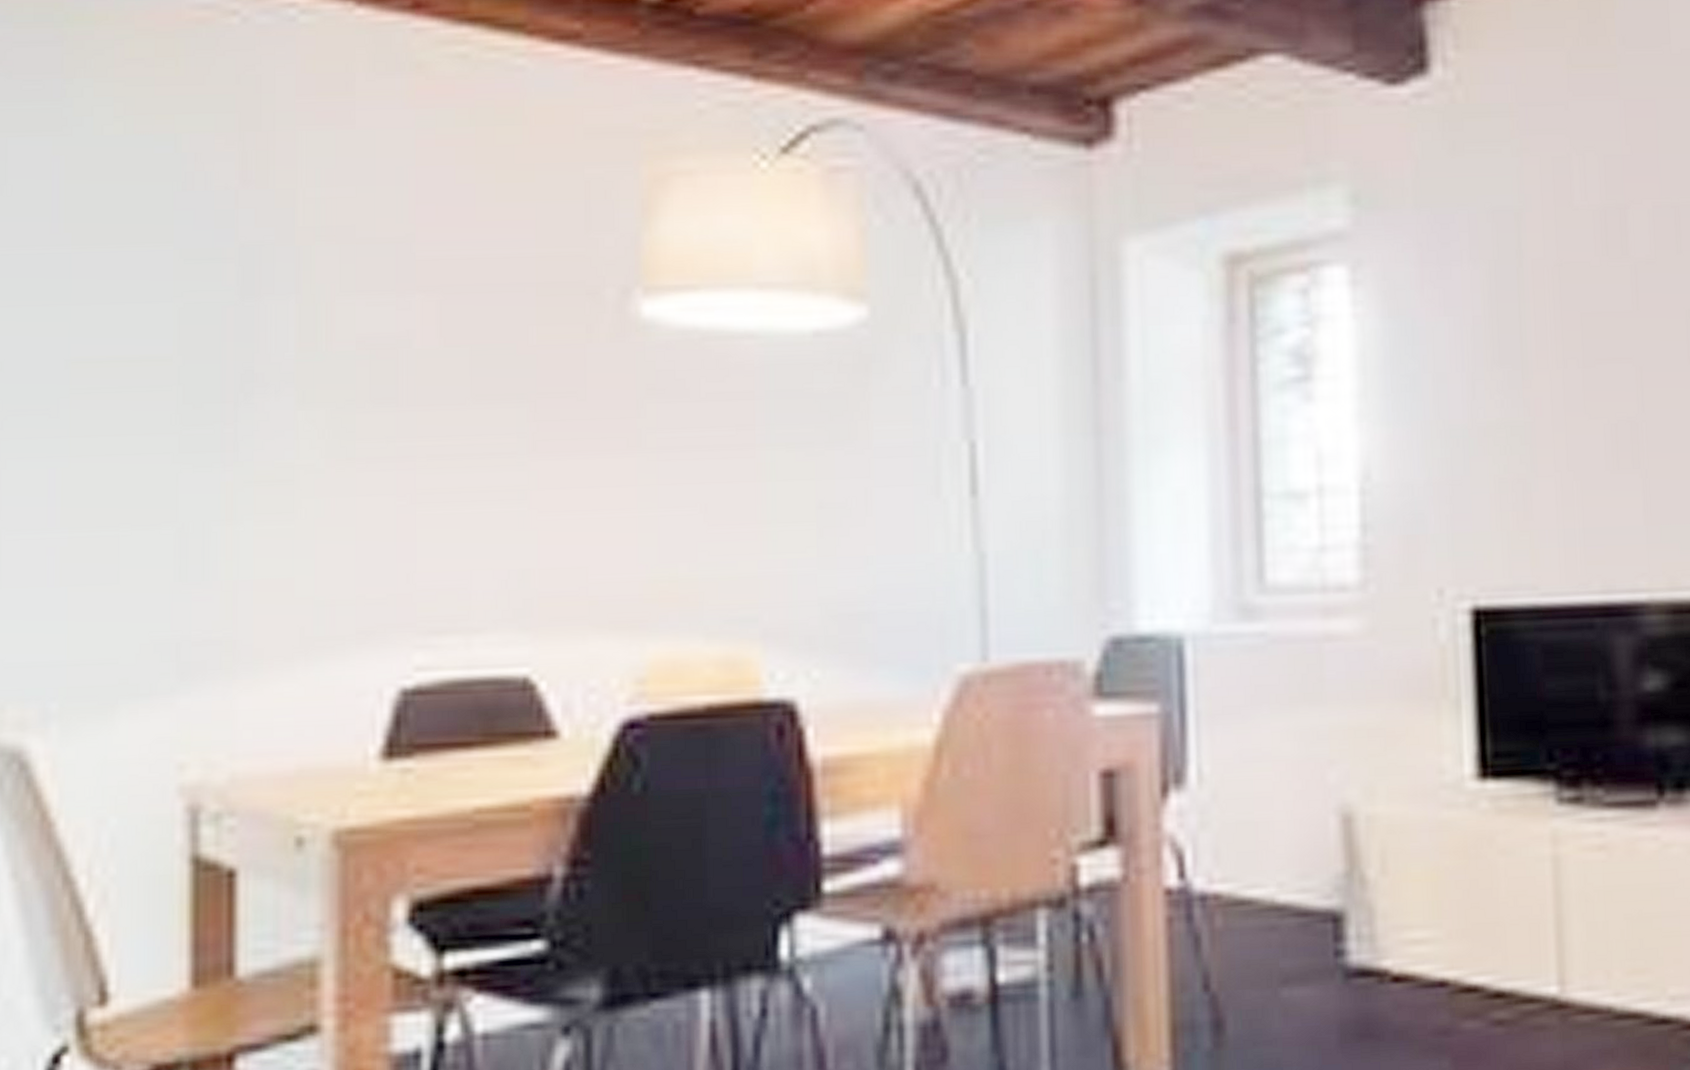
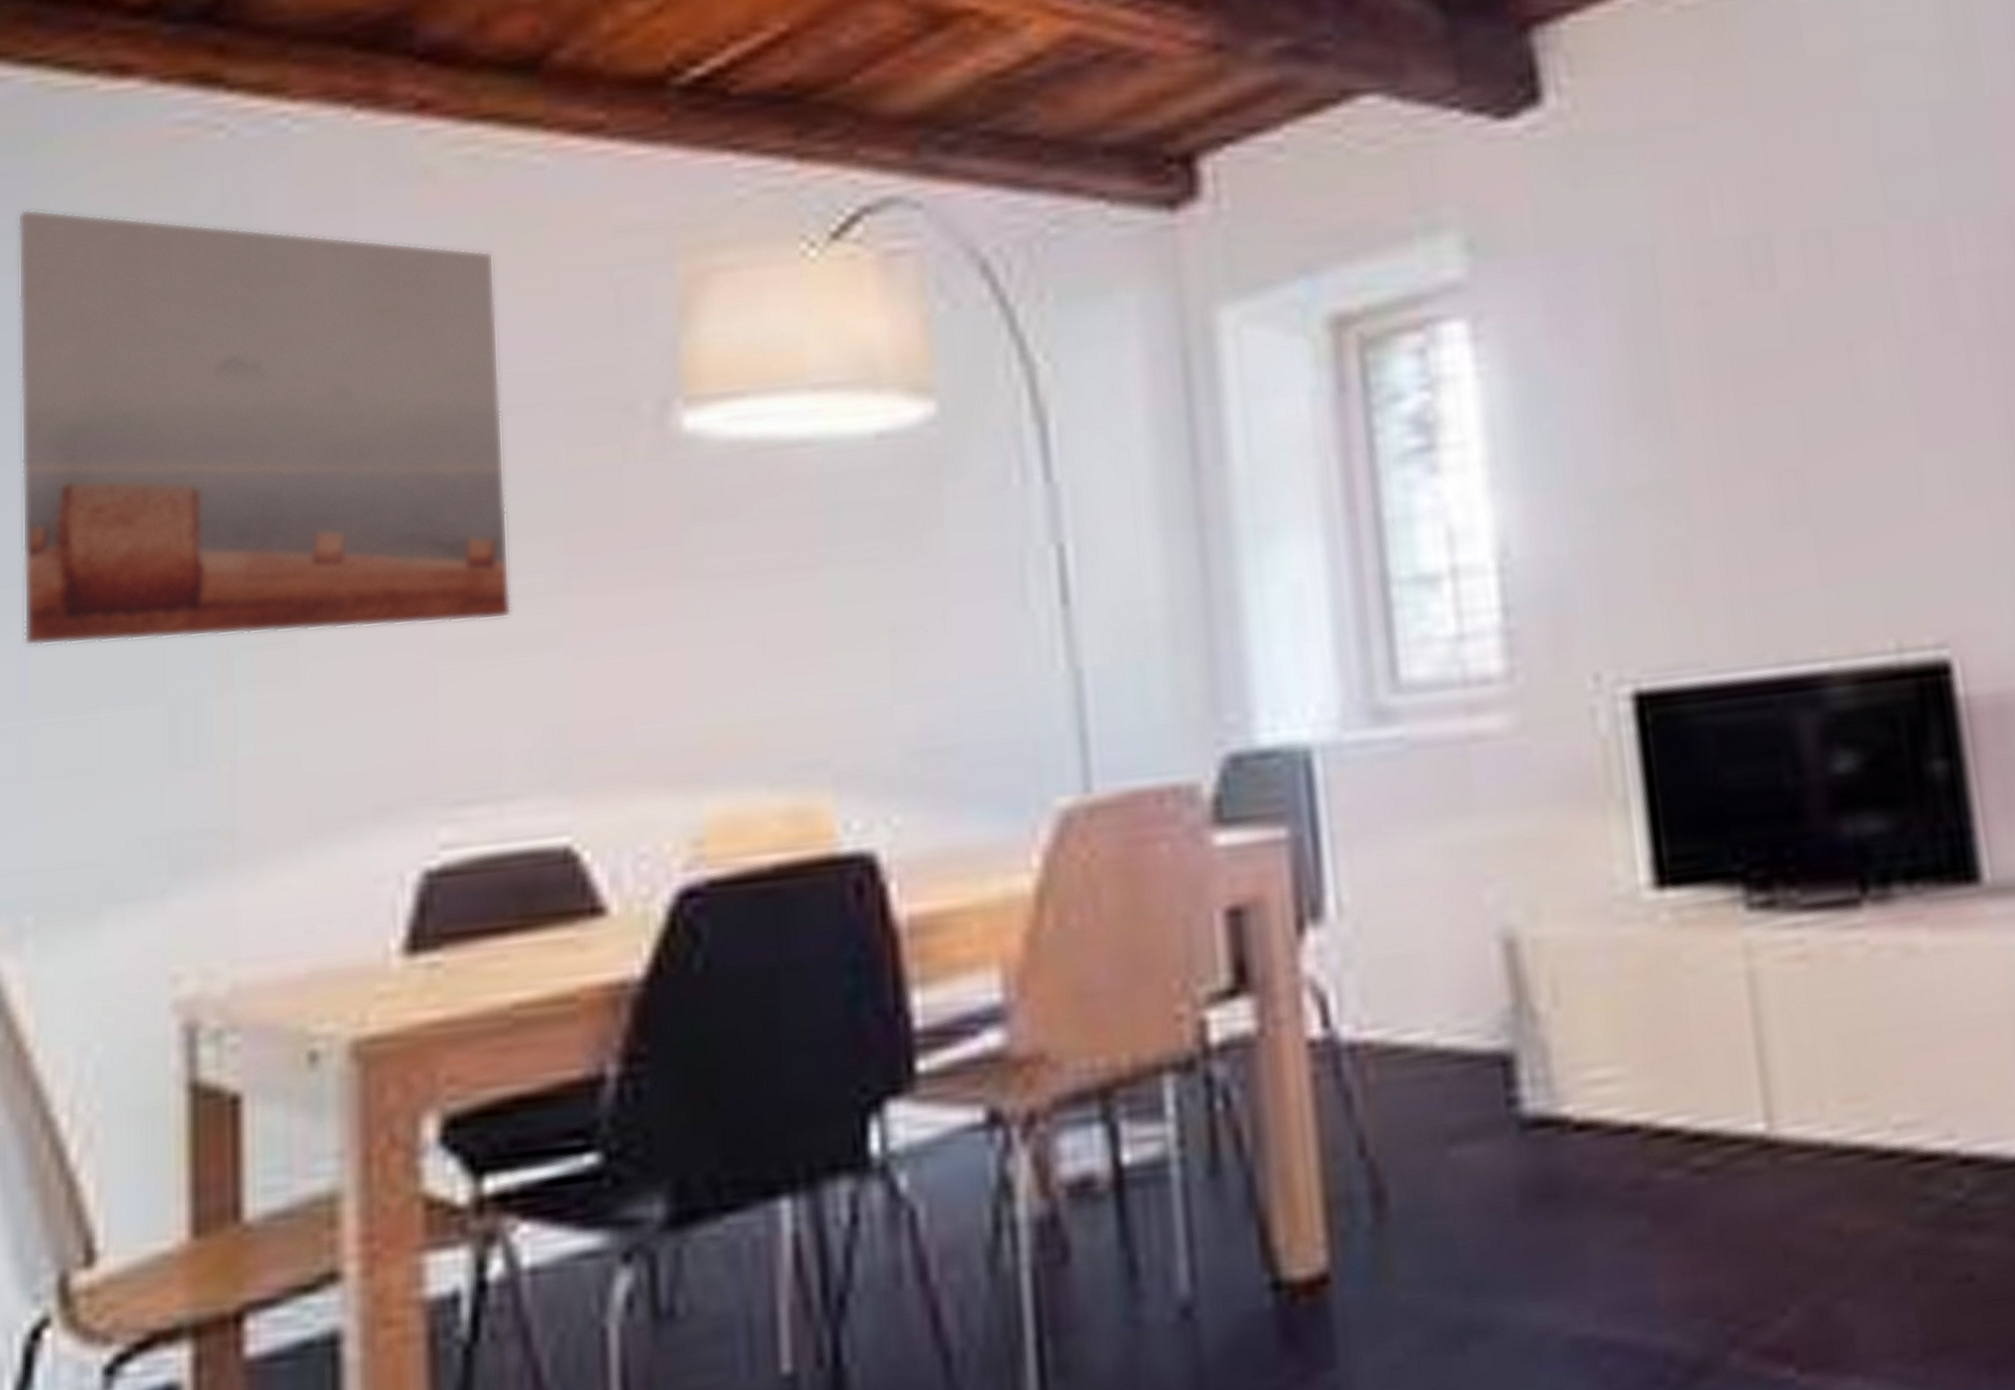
wall art: none [50,76,484,474] -> present [17,209,512,646]

